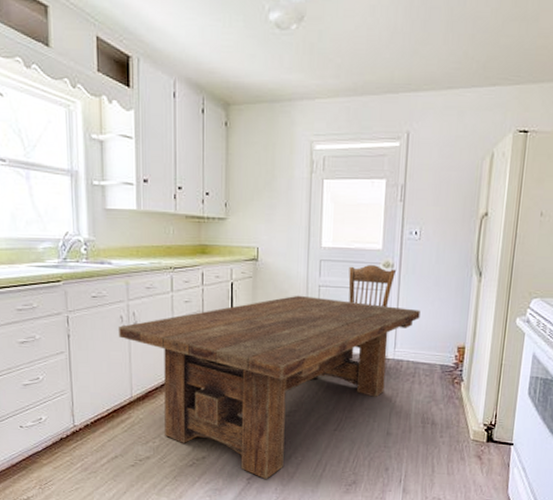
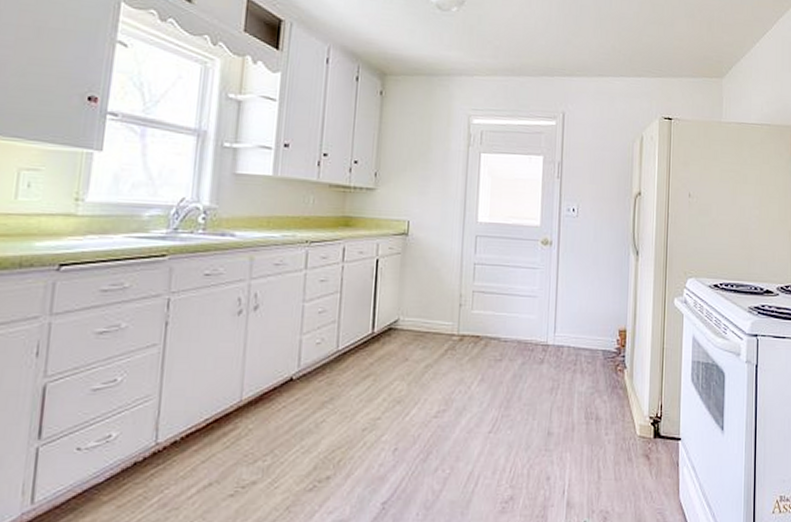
dining table: present [119,295,420,479] -> none [233,273,580,502]
dining chair: present [348,265,397,307] -> none [505,242,555,287]

